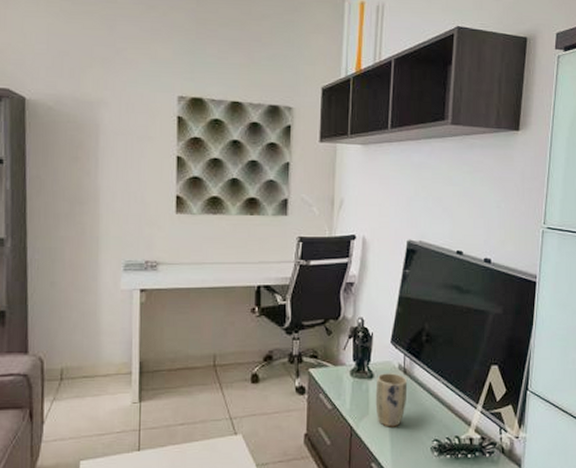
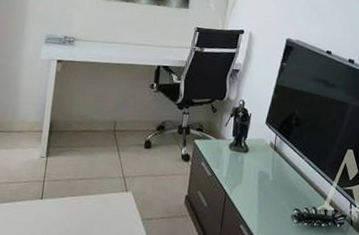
plant pot: present [375,373,408,427] -> none [247,148,277,196]

